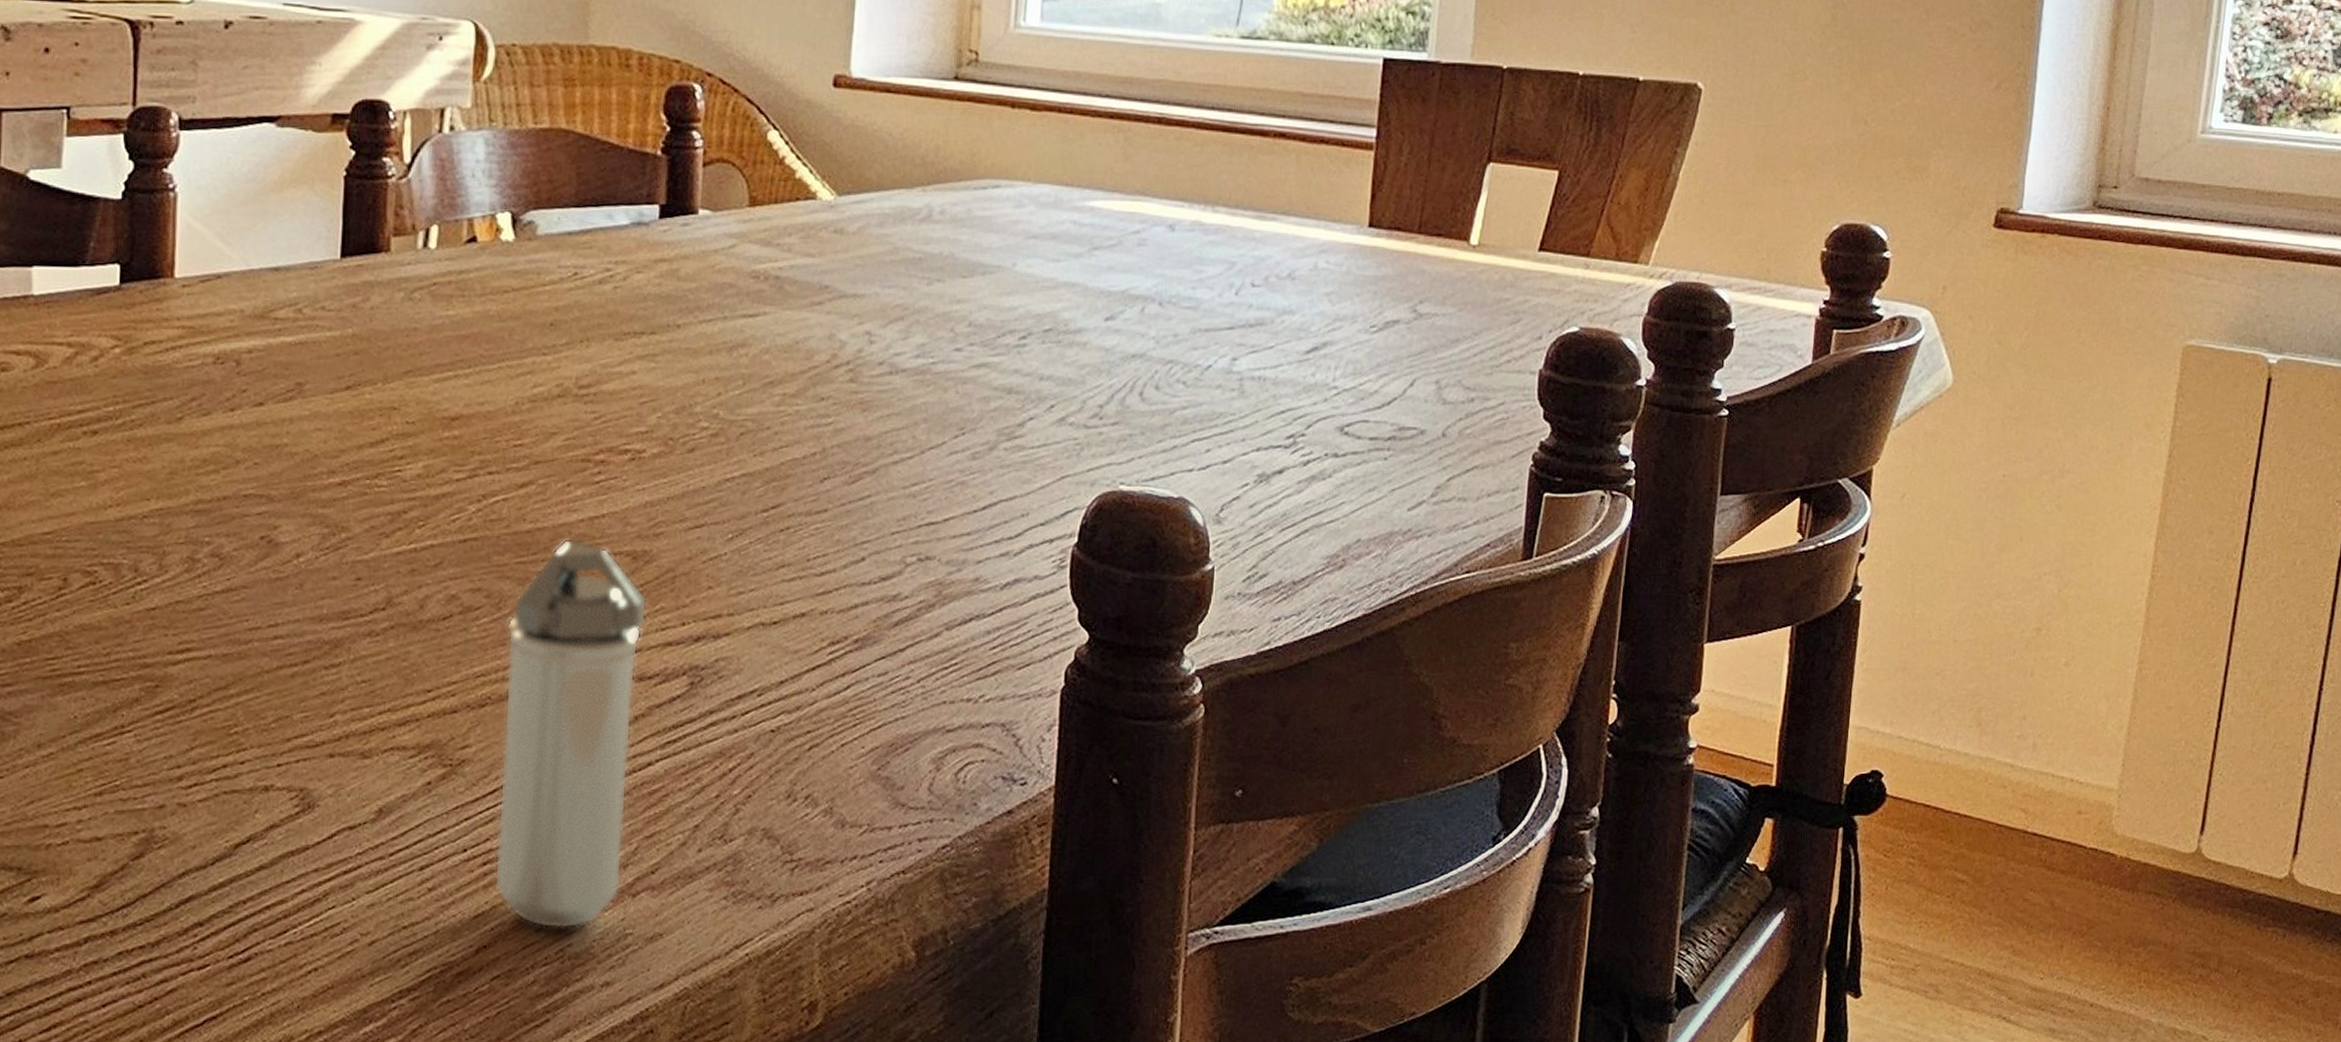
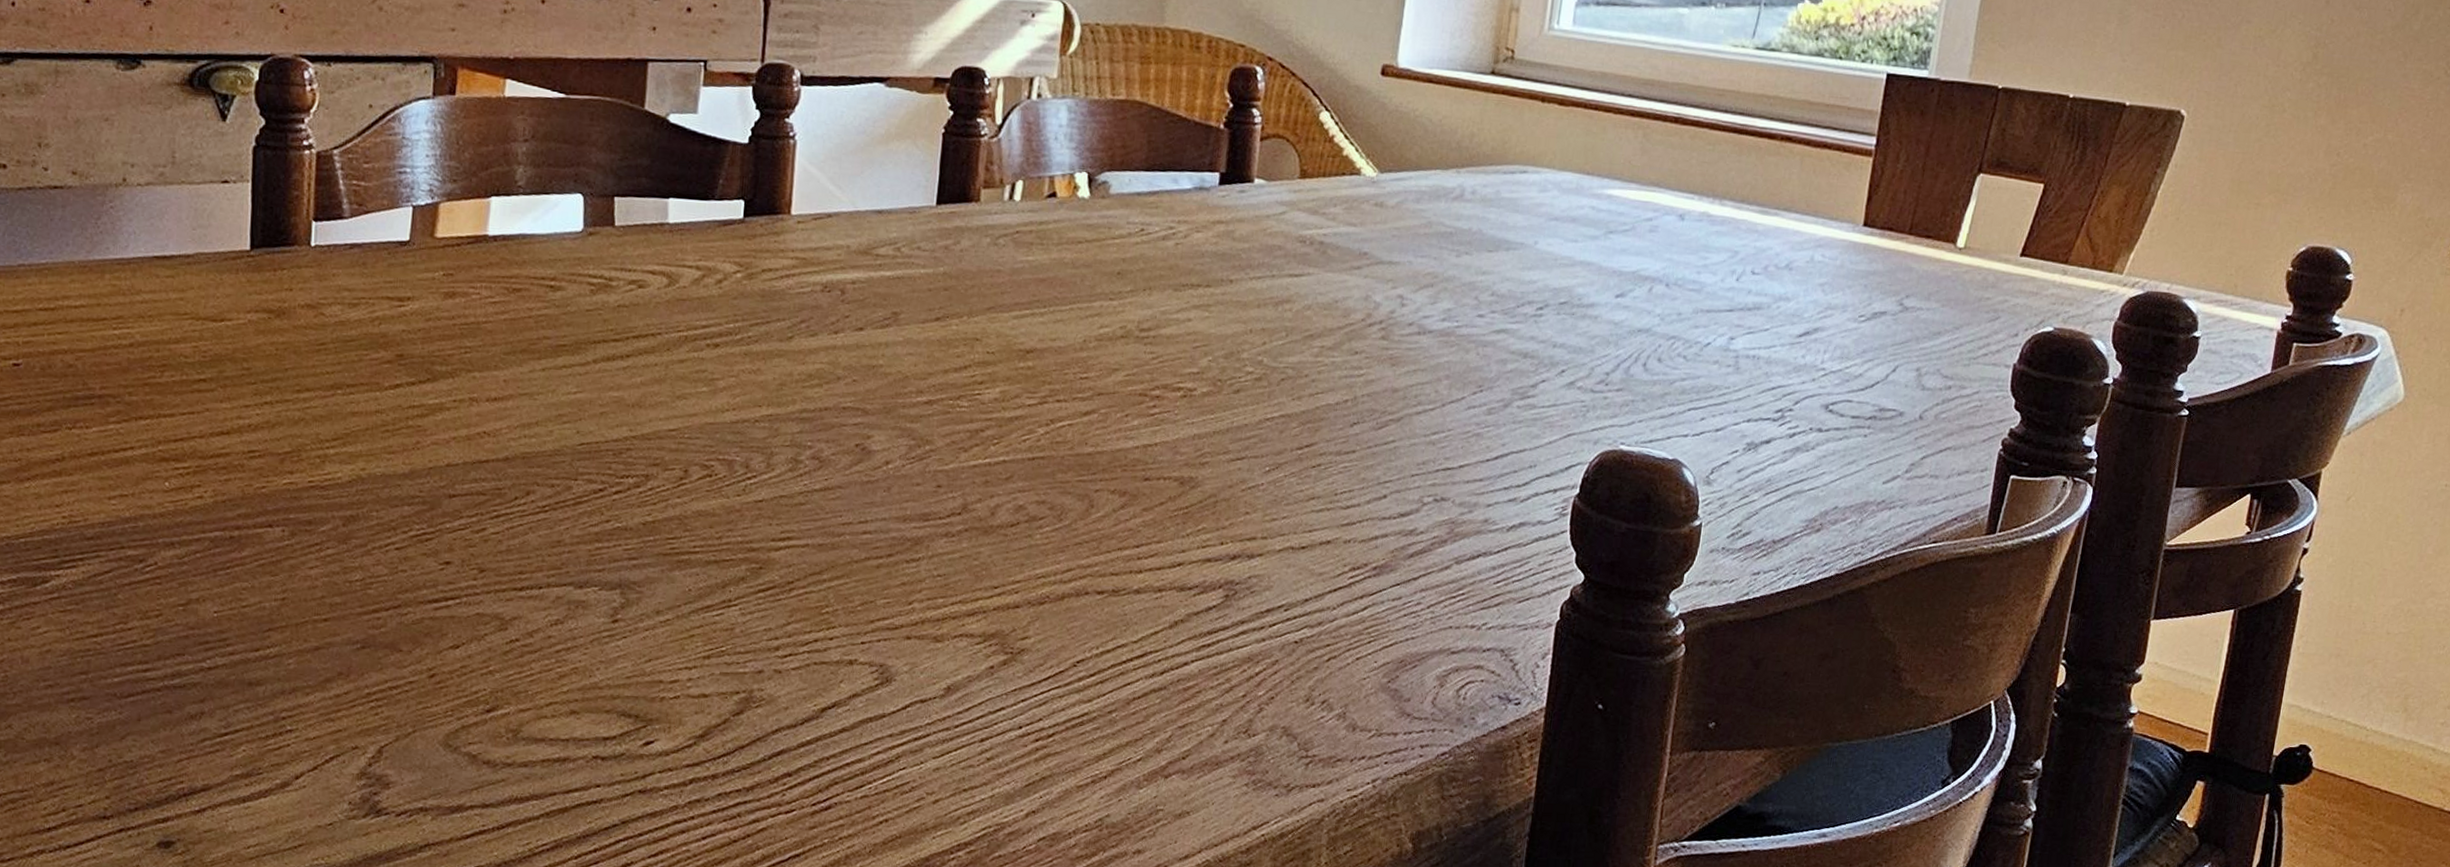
shaker: present [494,539,648,929] -> none [1044,462,1191,802]

